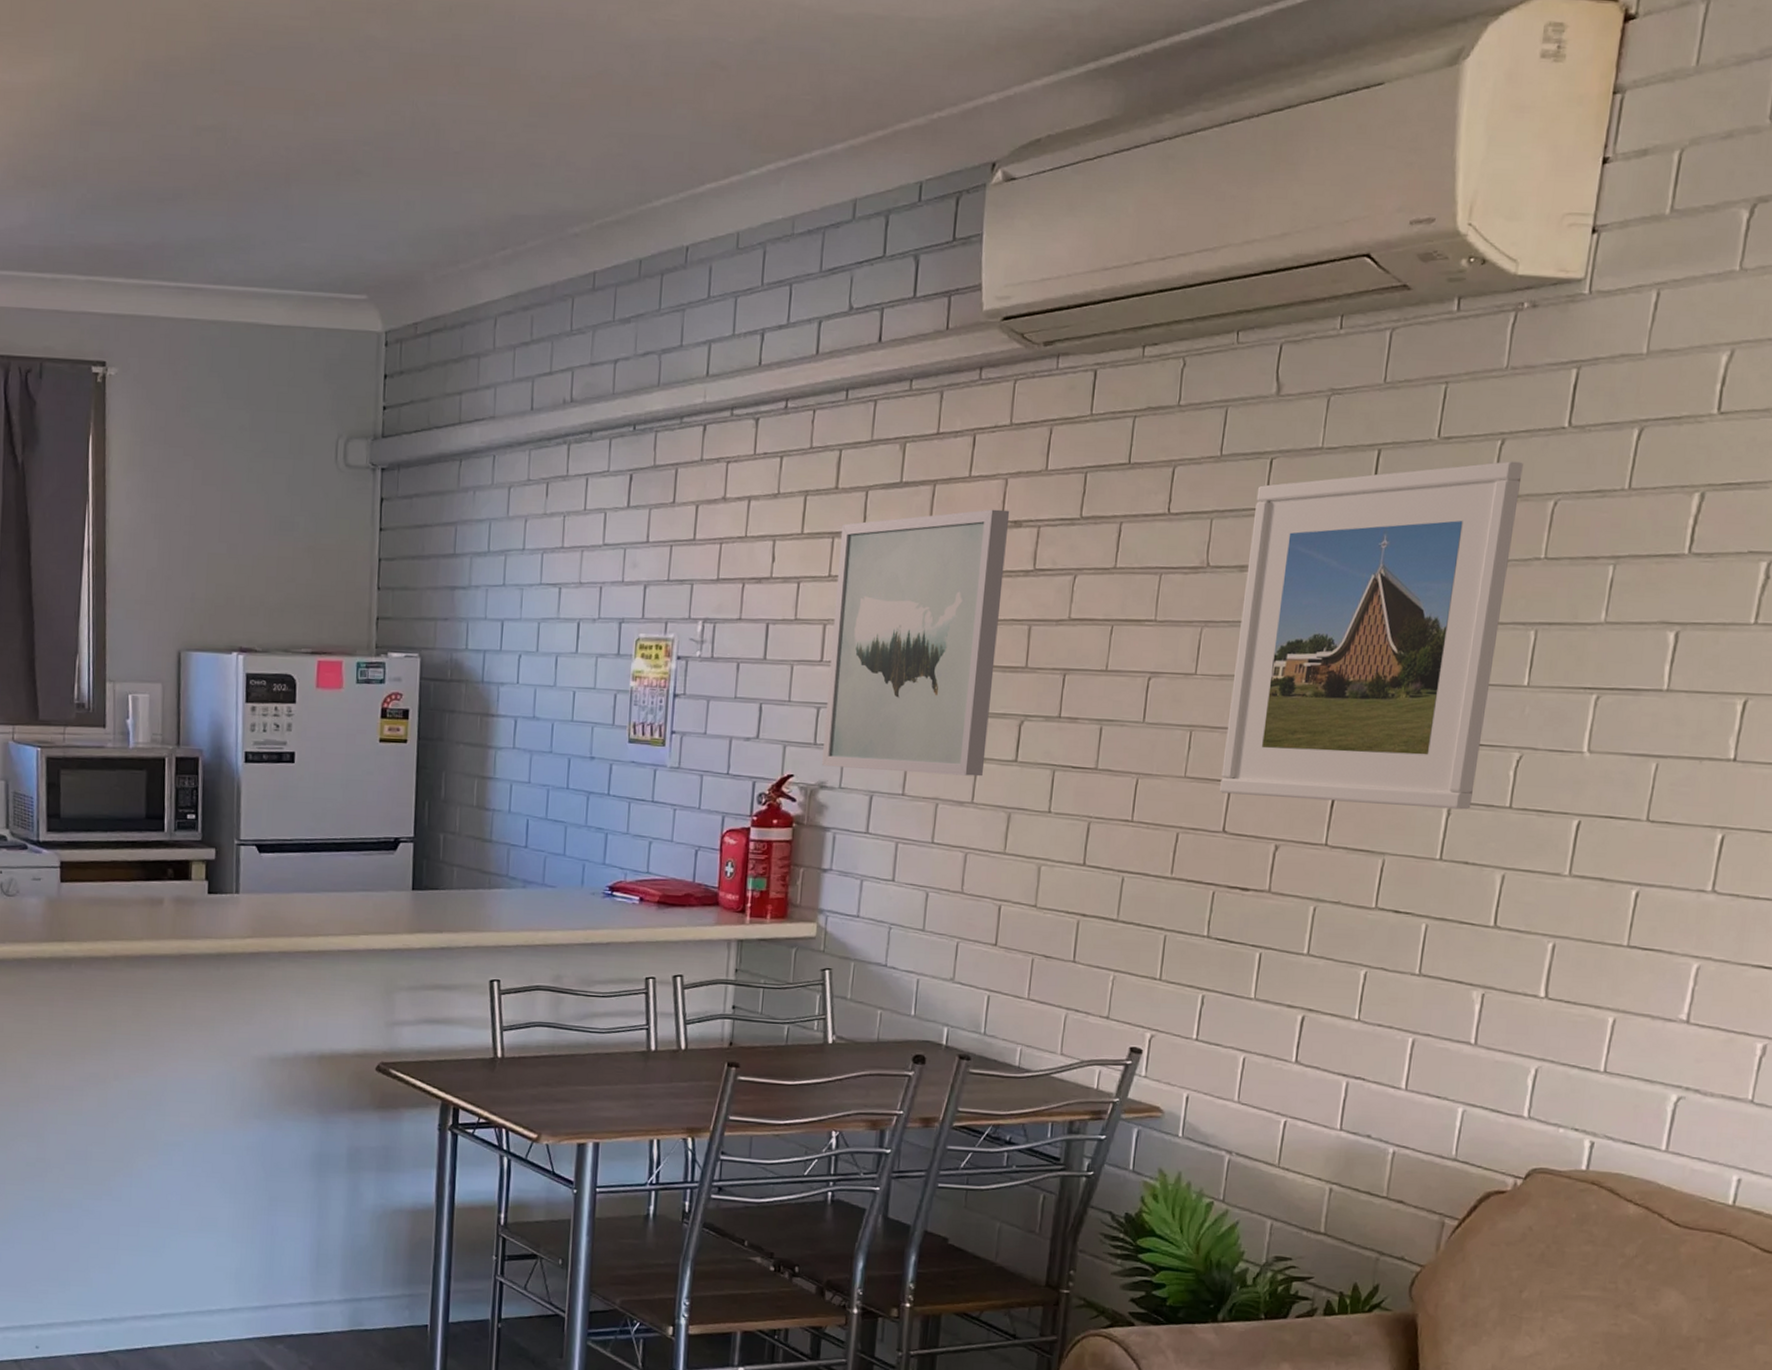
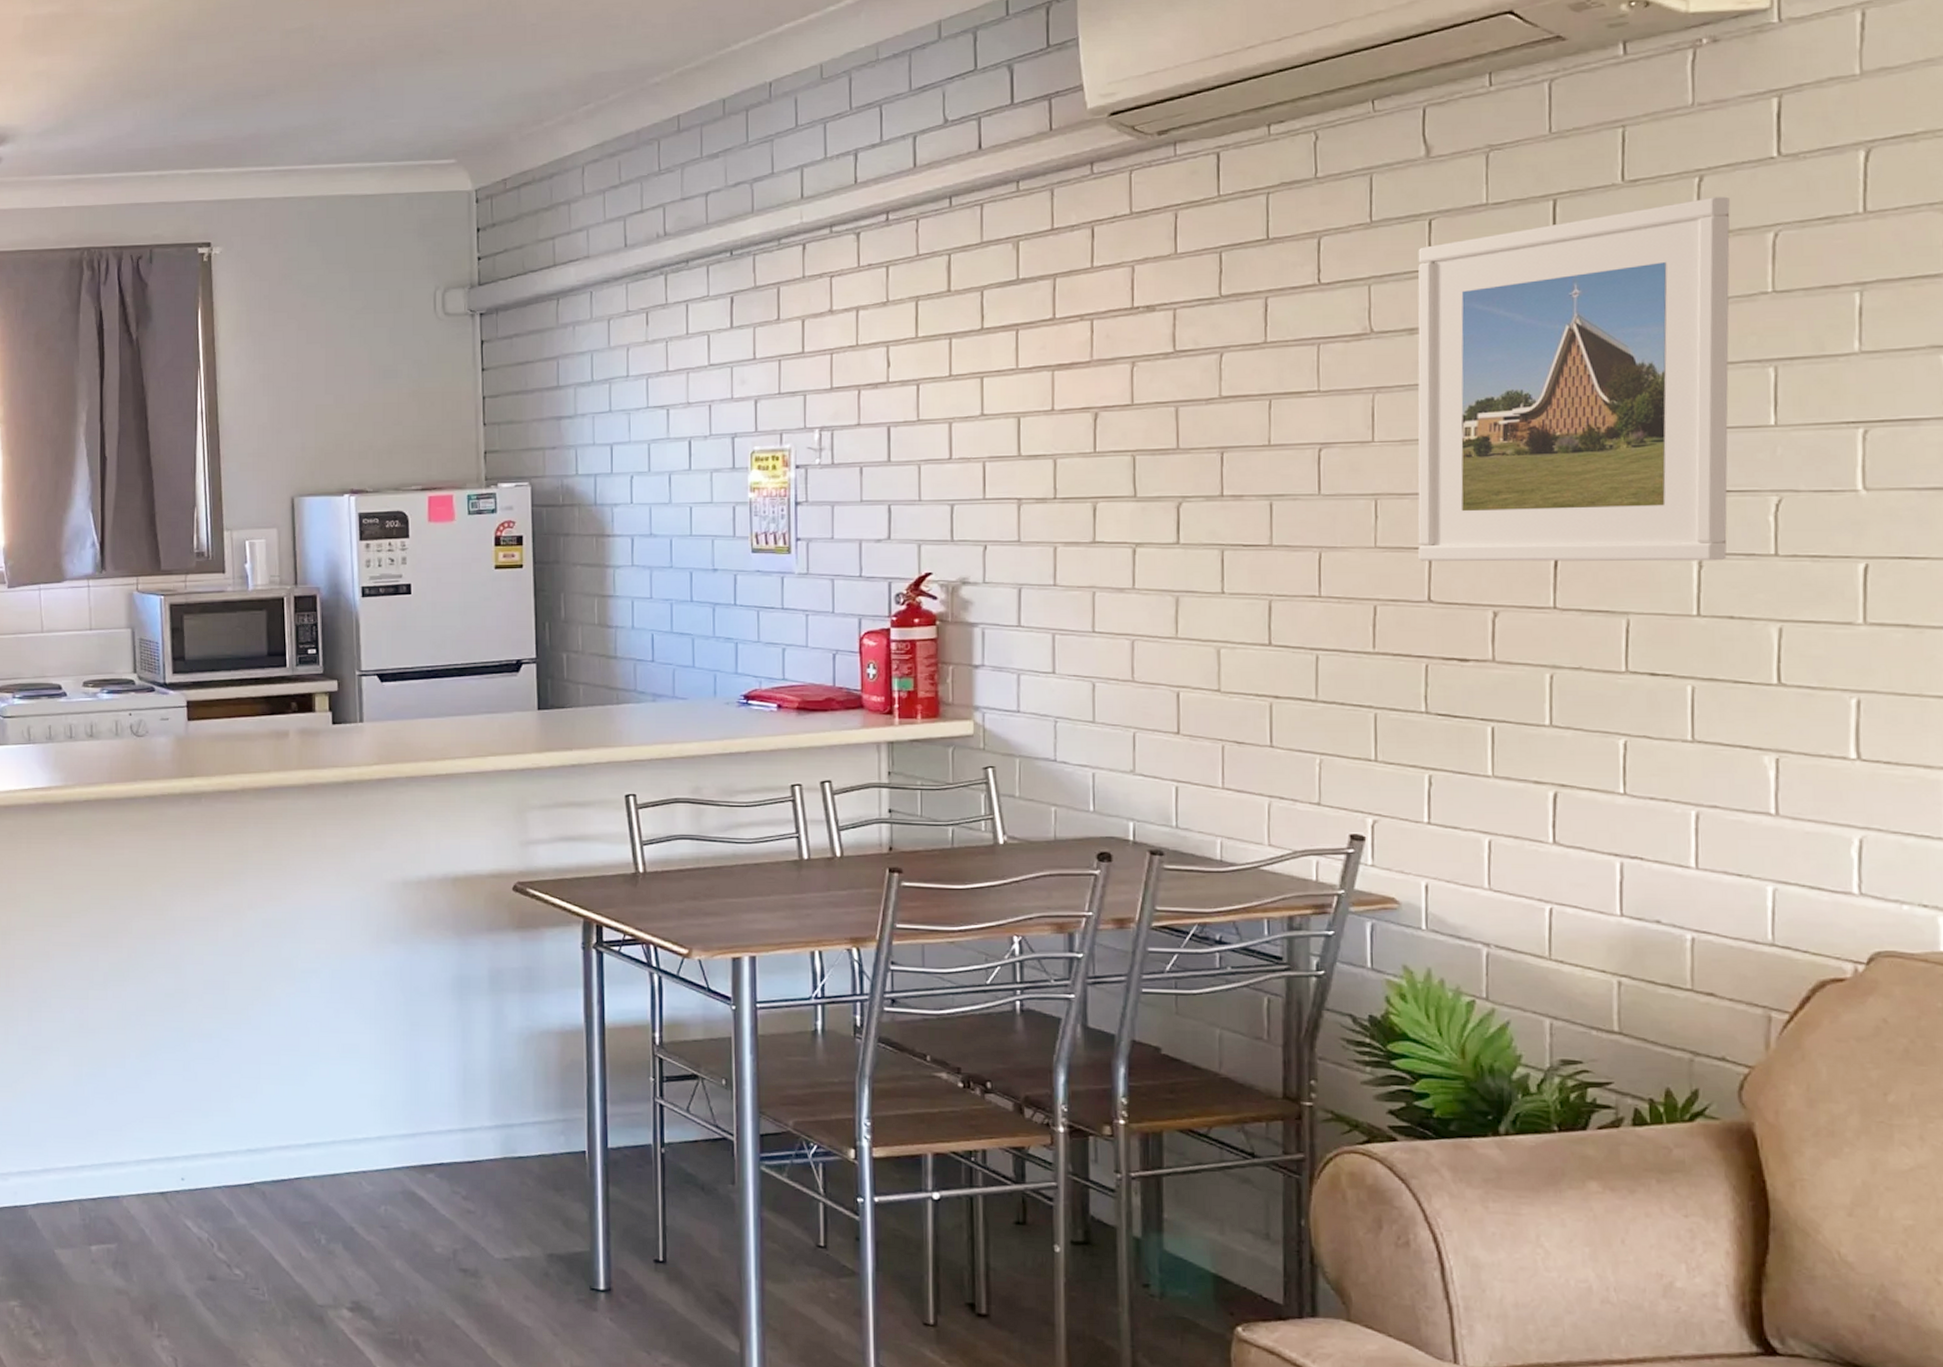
wall art: present [822,509,1010,777] -> none [958,296,1143,563]

